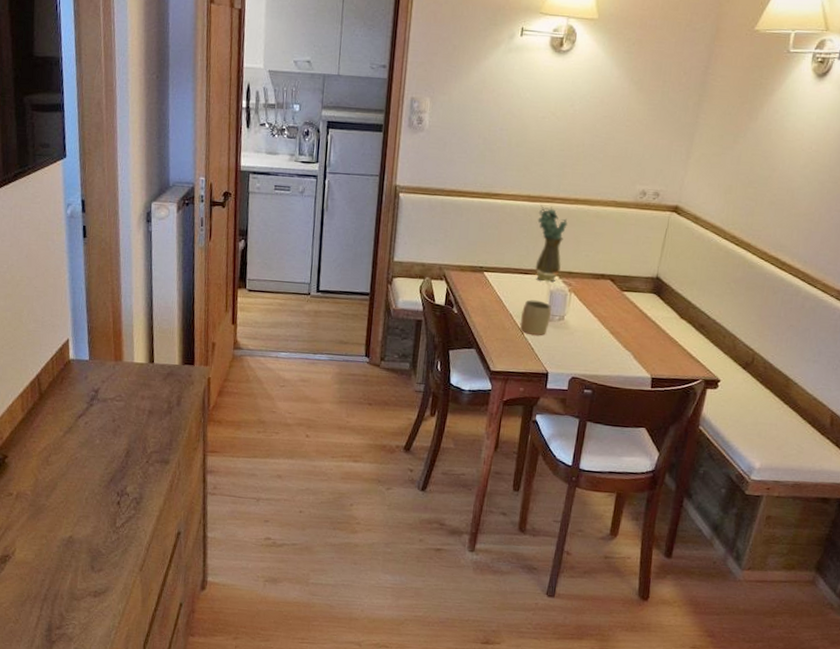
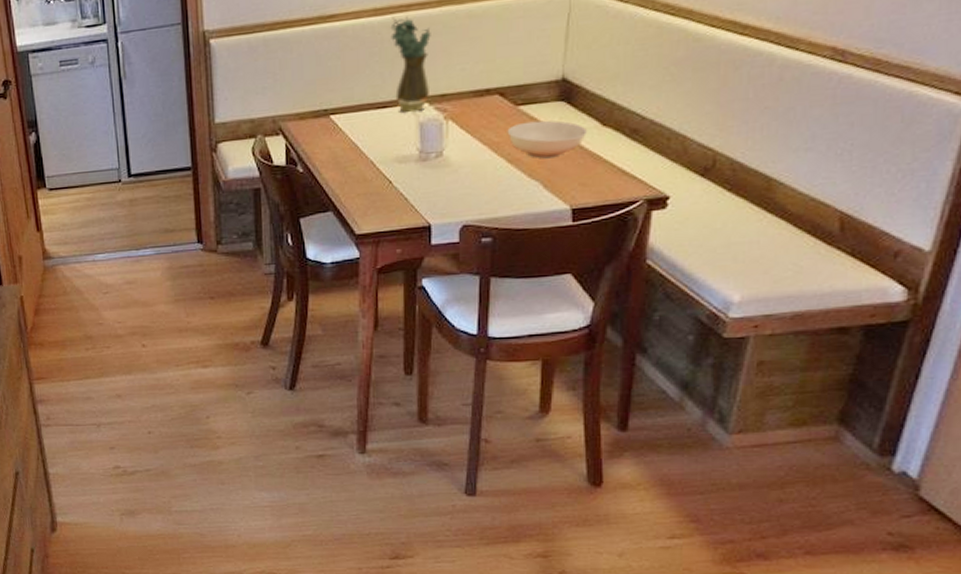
mug: present [519,300,551,335] -> none [385,137,424,182]
bowl: none [612,304,670,336] -> present [507,120,588,159]

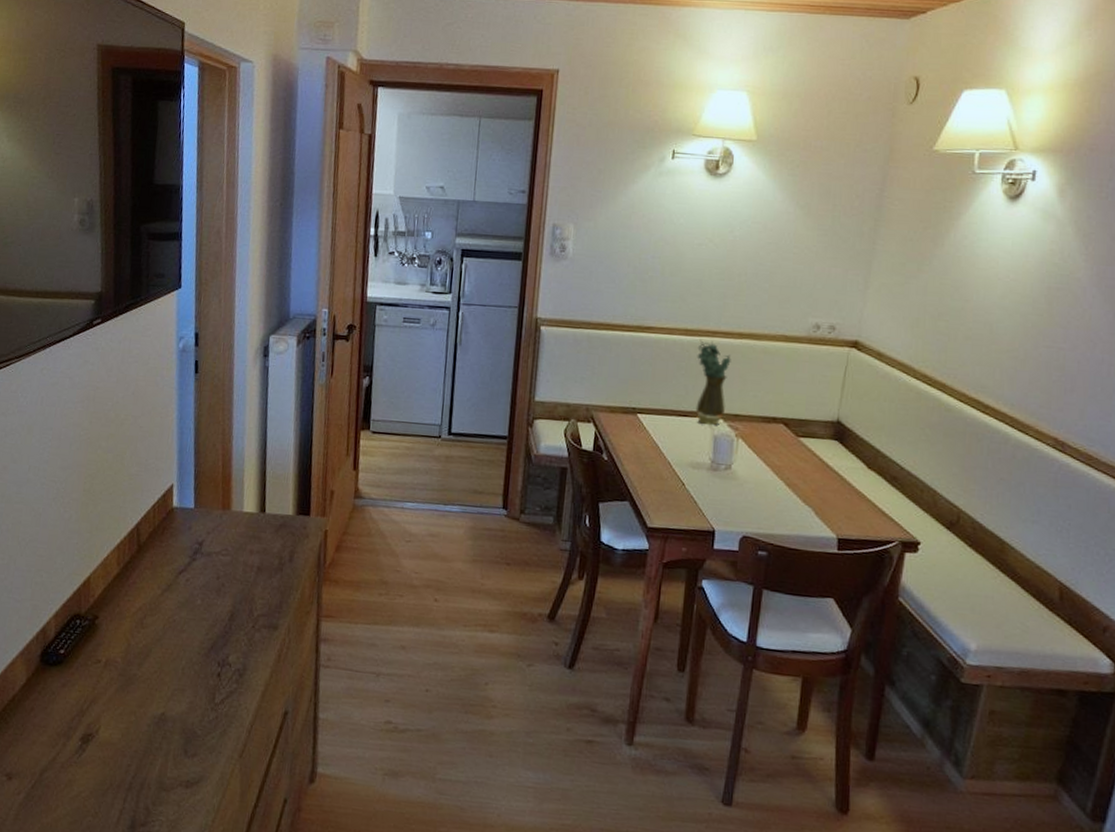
bowl: present [507,120,588,159] -> none [788,452,856,489]

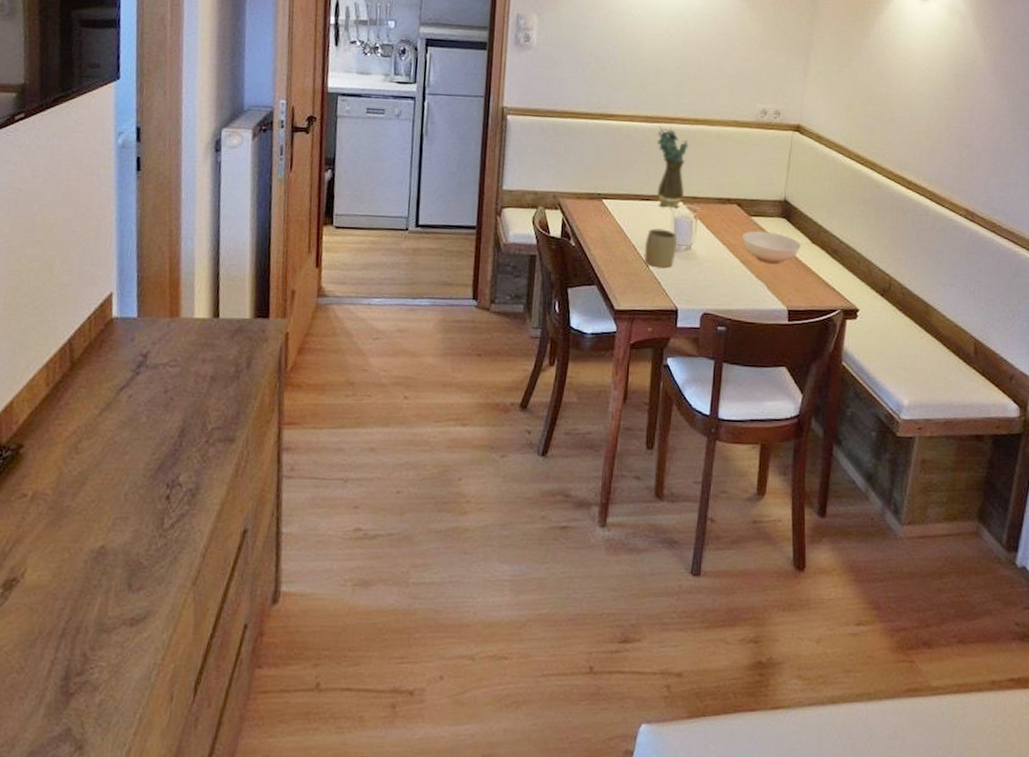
mug: none [679,446,716,487] -> present [643,228,677,267]
bowl: none [788,452,856,489] -> present [742,231,802,264]

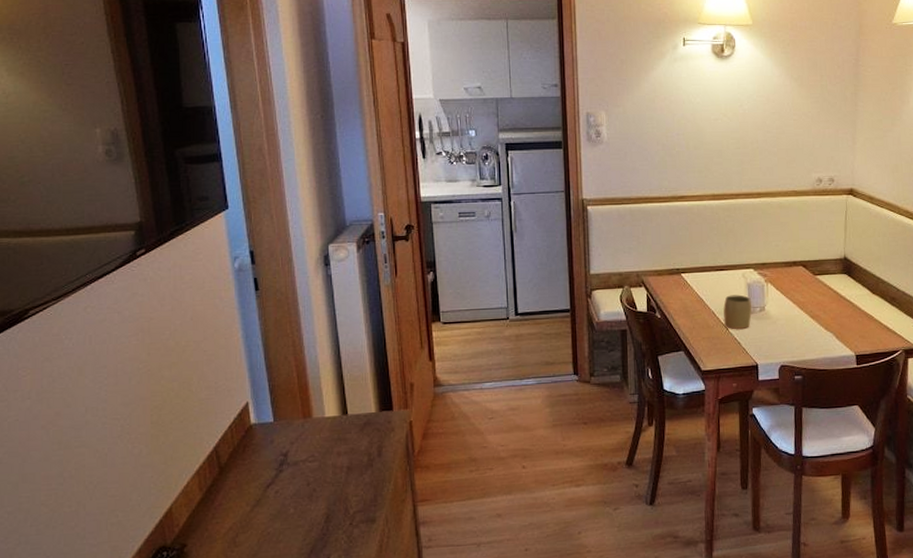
vase: present [657,126,688,209] -> none [725,202,754,276]
bowl: present [742,231,802,264] -> none [809,287,863,316]

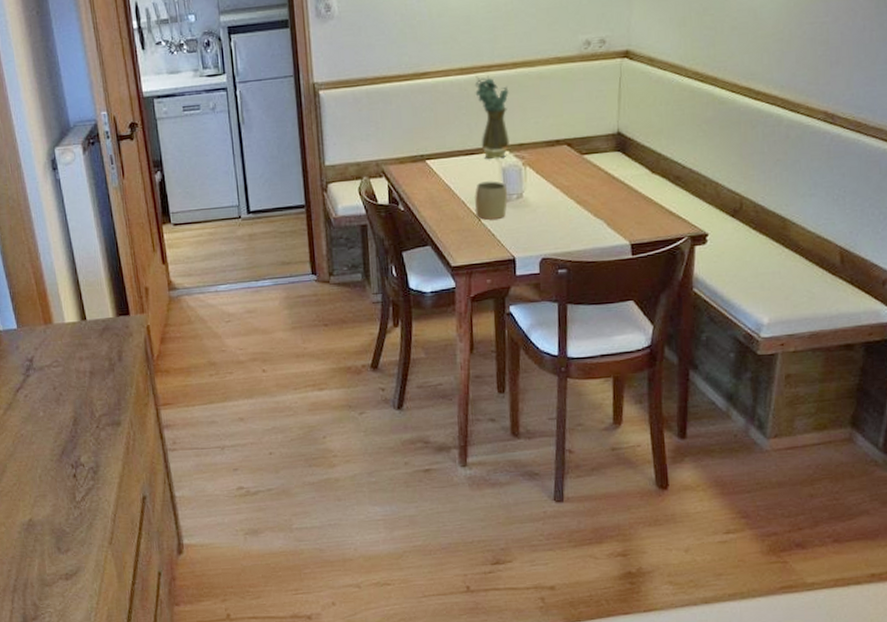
vase: none [725,202,754,276] -> present [474,76,509,160]

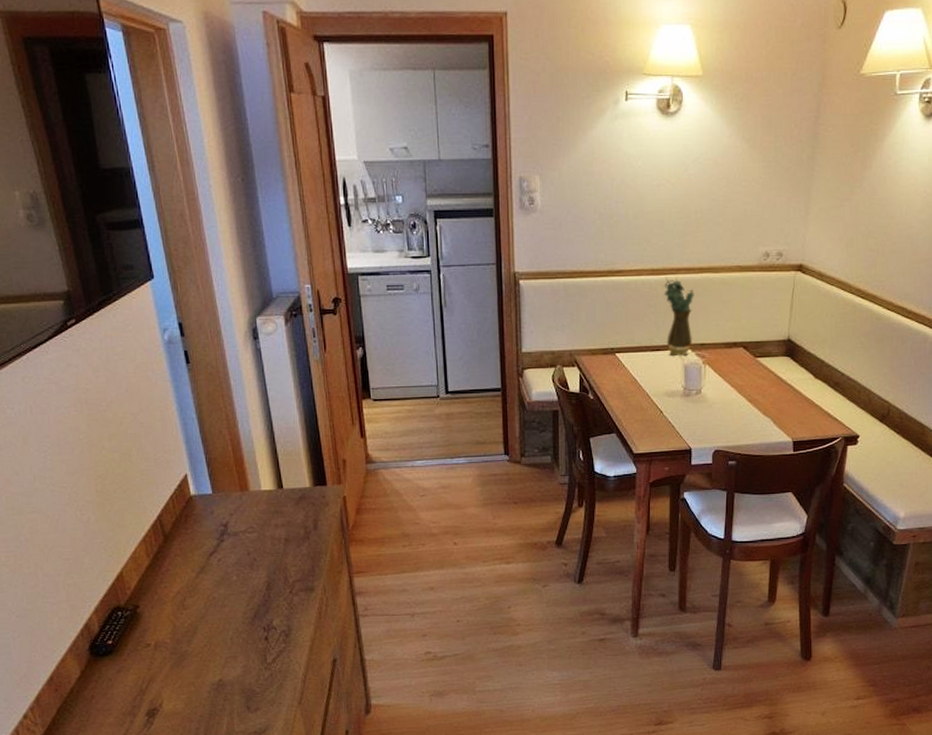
mug: present [474,181,508,220] -> none [657,376,687,412]

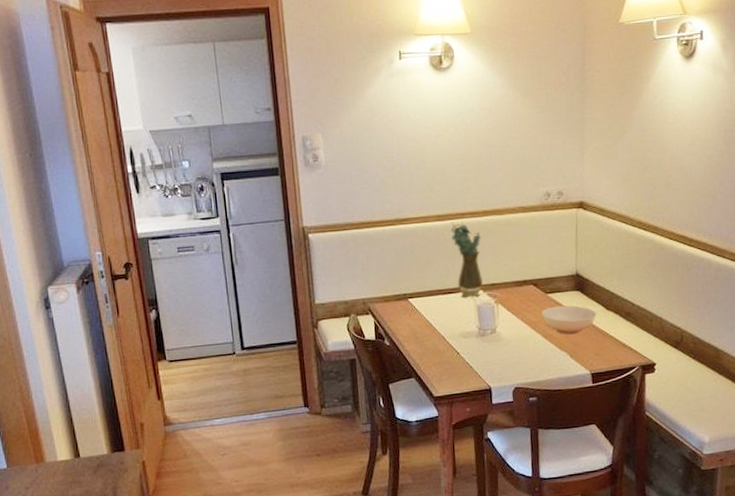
bowl: none [748,370,805,401] -> present [541,305,597,335]

